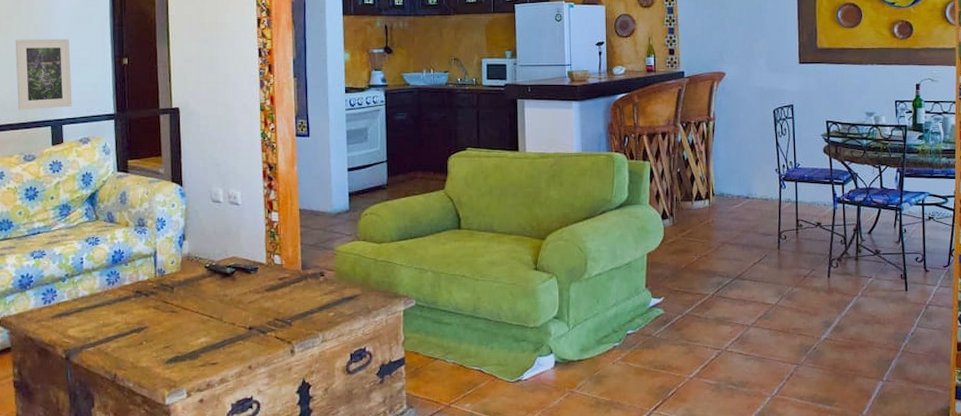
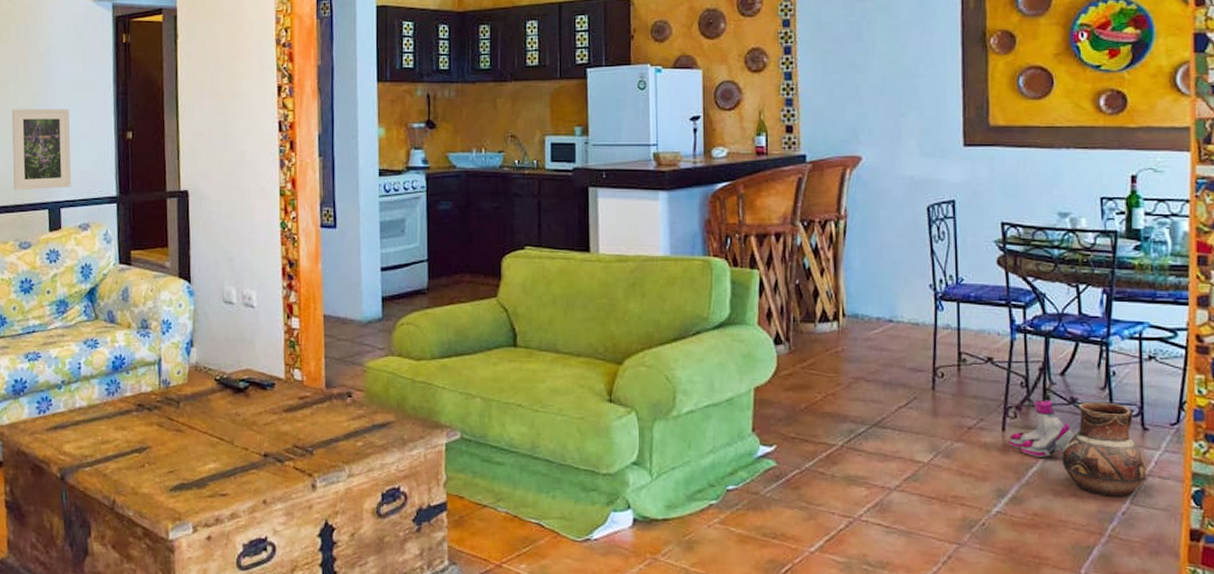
boots: none [832,253,878,296] -> present [1008,400,1075,458]
ceramic pot: none [870,252,928,322] -> present [1062,401,1147,497]

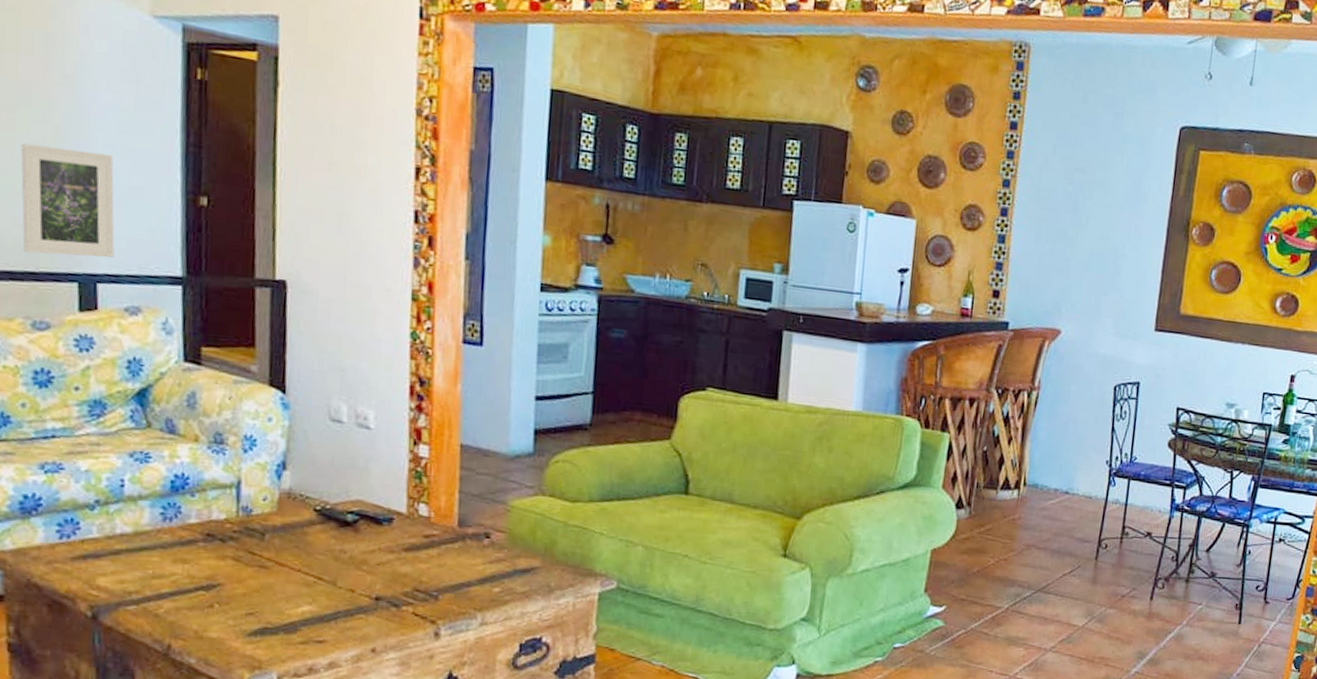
boots: present [1008,400,1075,458] -> none [1153,573,1210,625]
ceramic pot: present [1062,401,1147,497] -> none [1195,576,1263,661]

